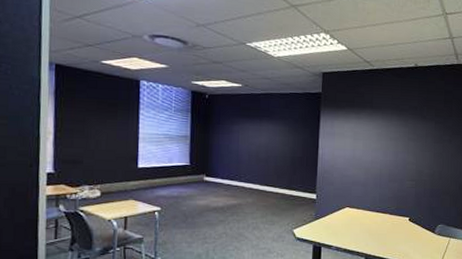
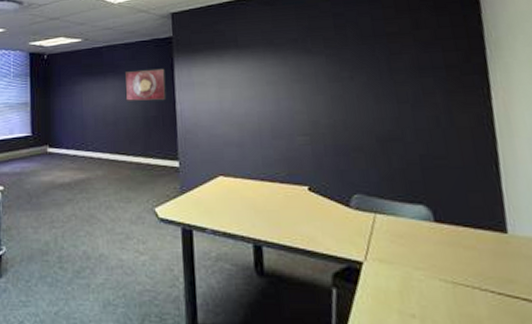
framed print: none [277,117,312,145] -> present [124,68,167,101]

